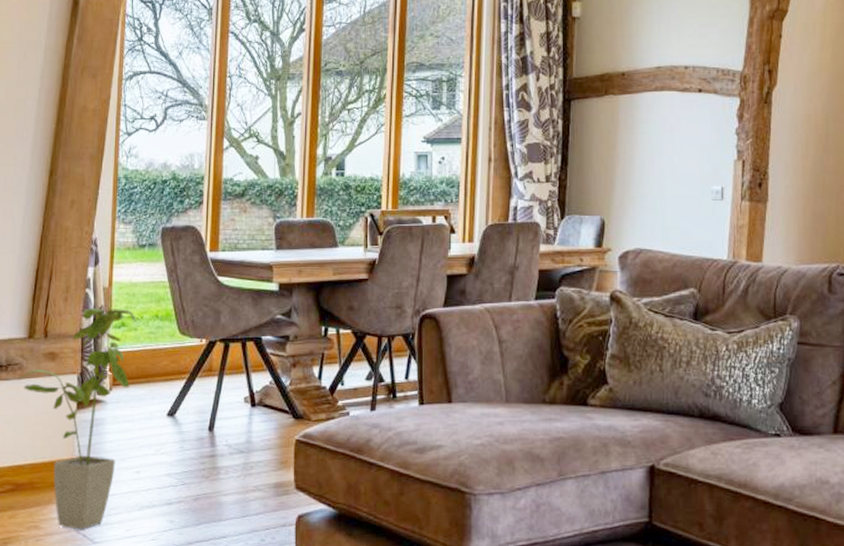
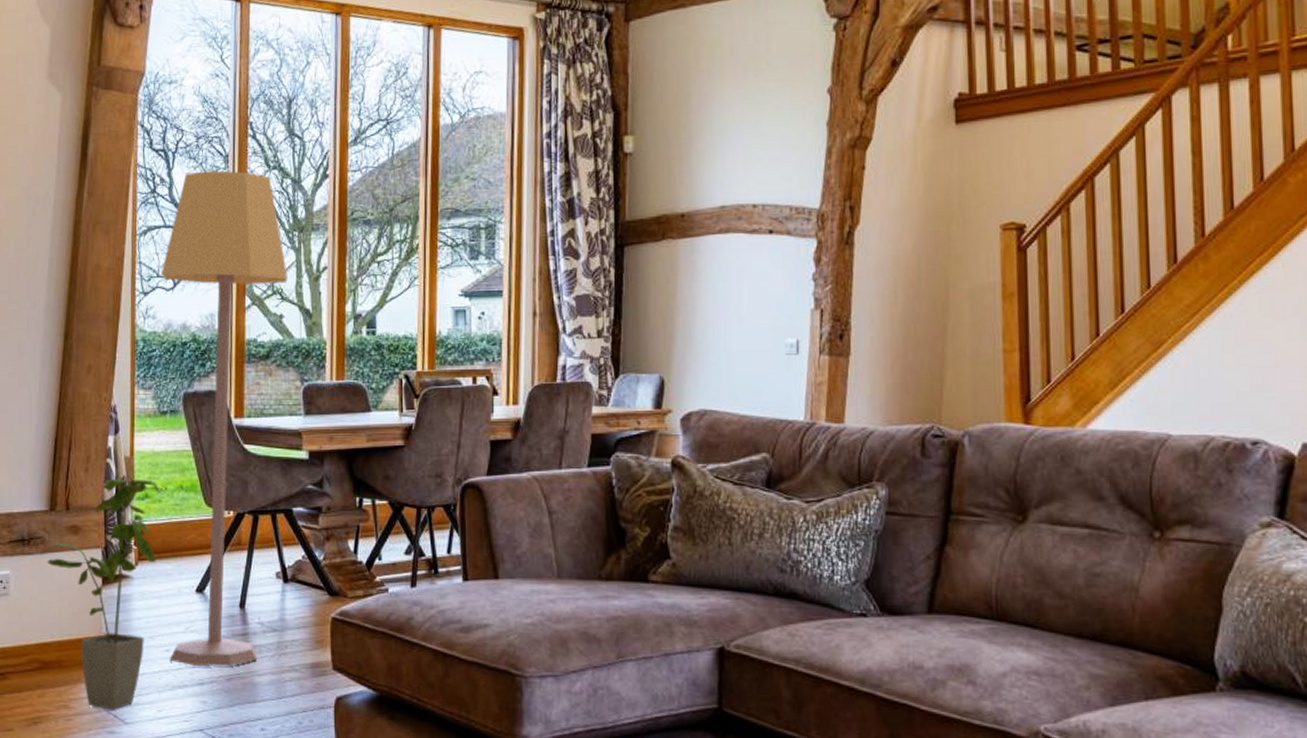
lamp: none [139,22,264,487] -> present [161,170,288,667]

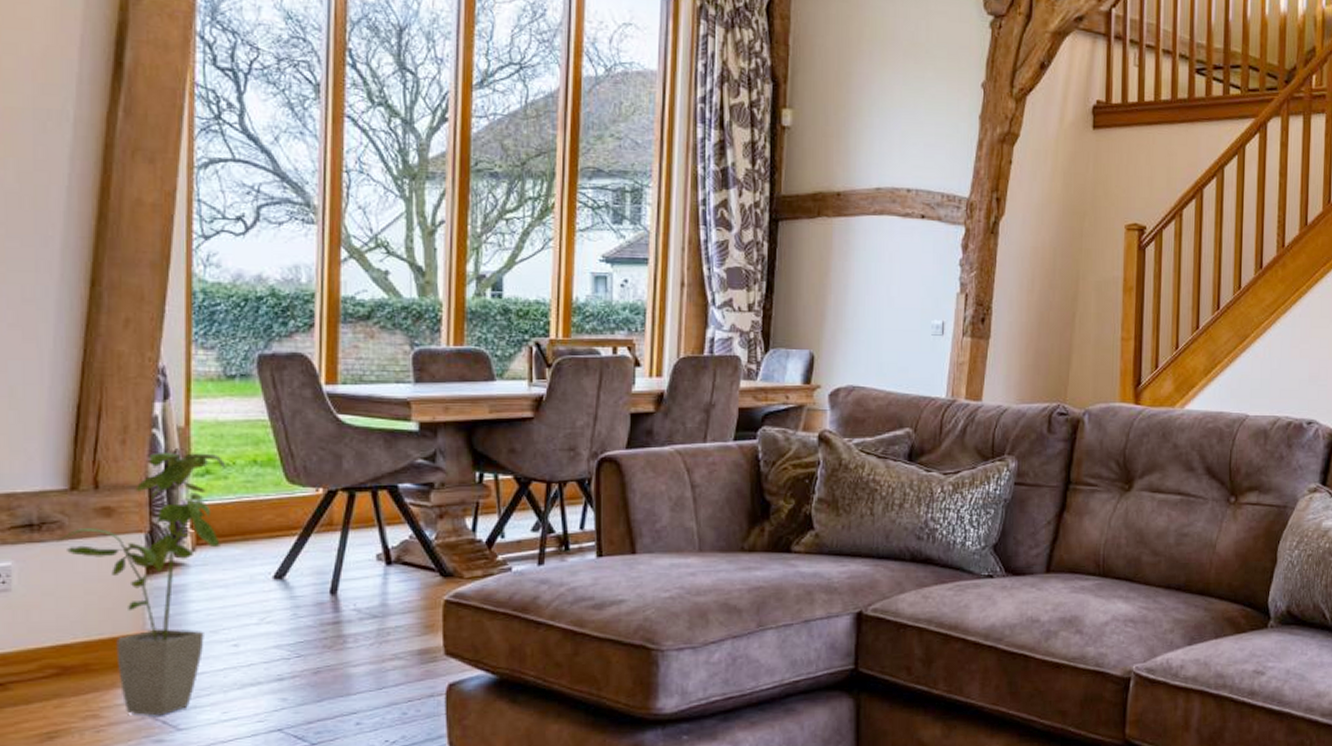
lamp: present [161,170,288,667] -> none [227,99,395,660]

